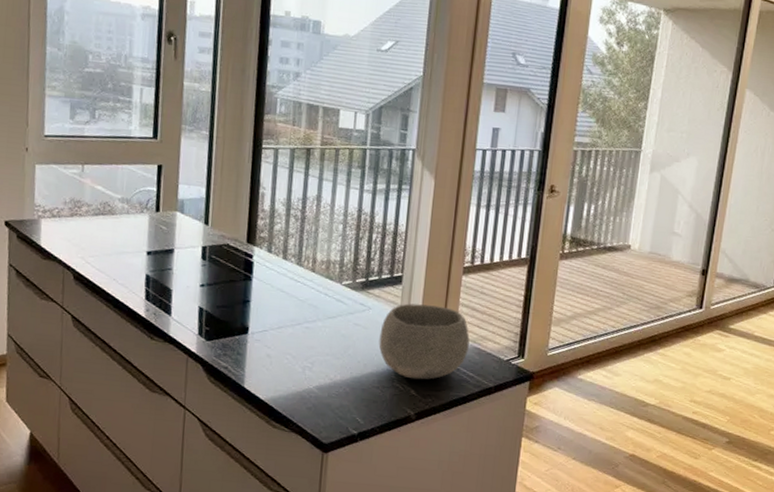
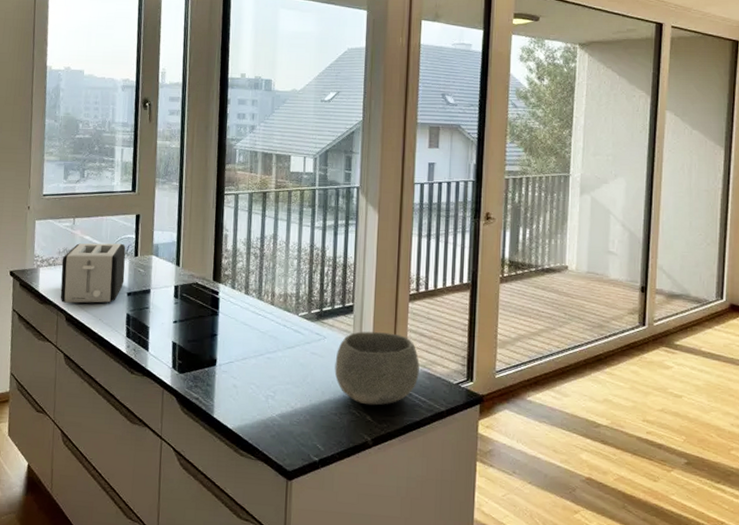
toaster: none [66,193,145,262] -> present [60,243,126,304]

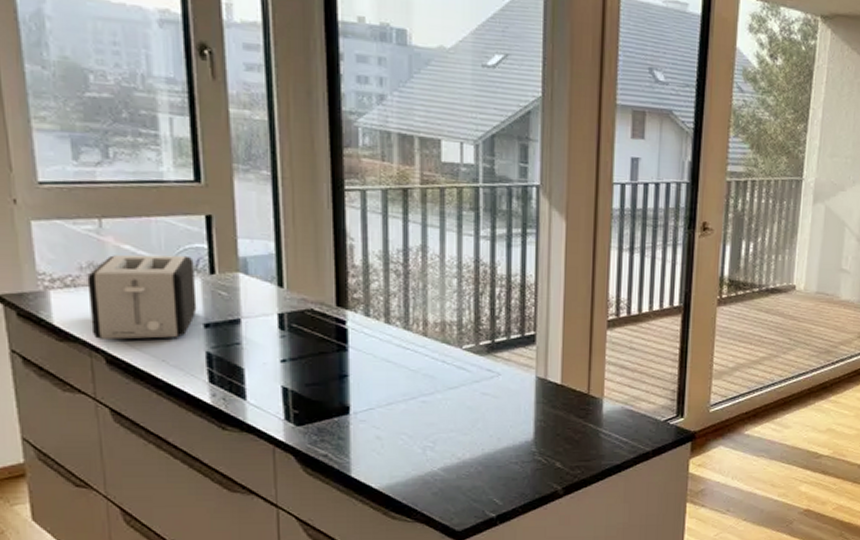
bowl: present [334,331,420,406] -> none [513,365,620,450]

